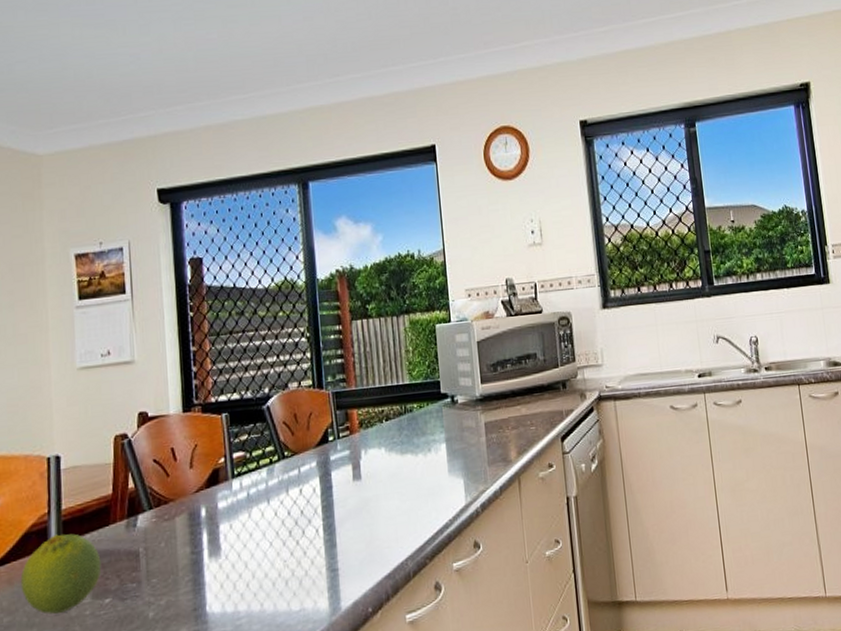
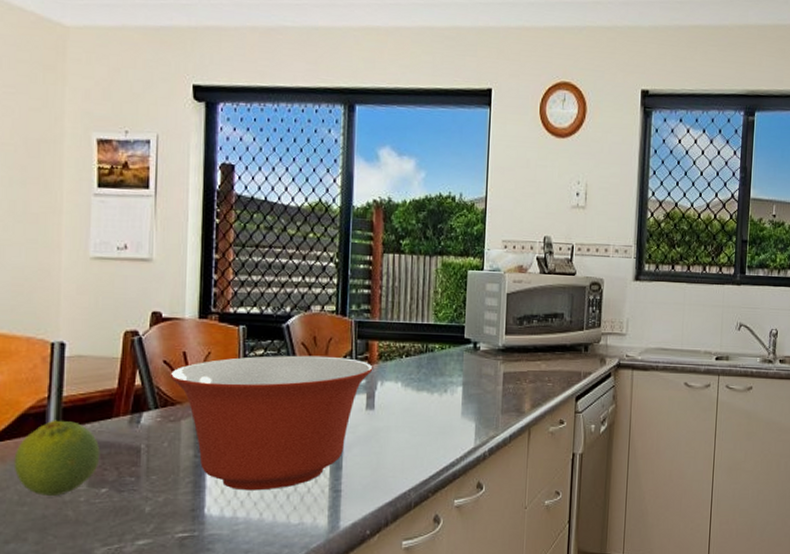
mixing bowl: none [160,431,355,582] -> present [170,355,373,491]

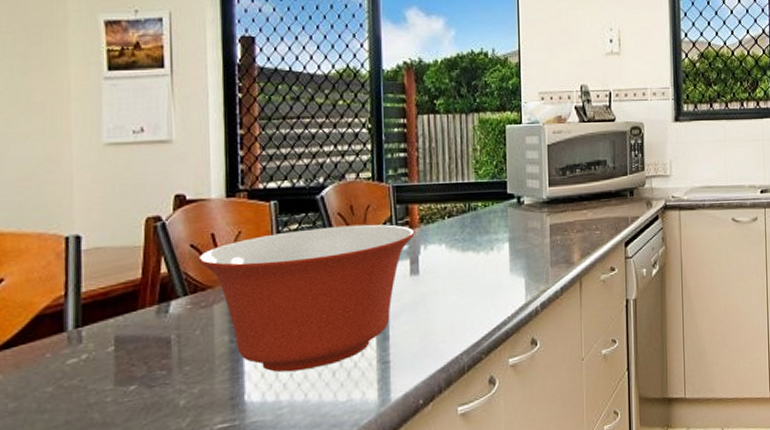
fruit: present [13,420,101,496] -> none [29,318,127,401]

